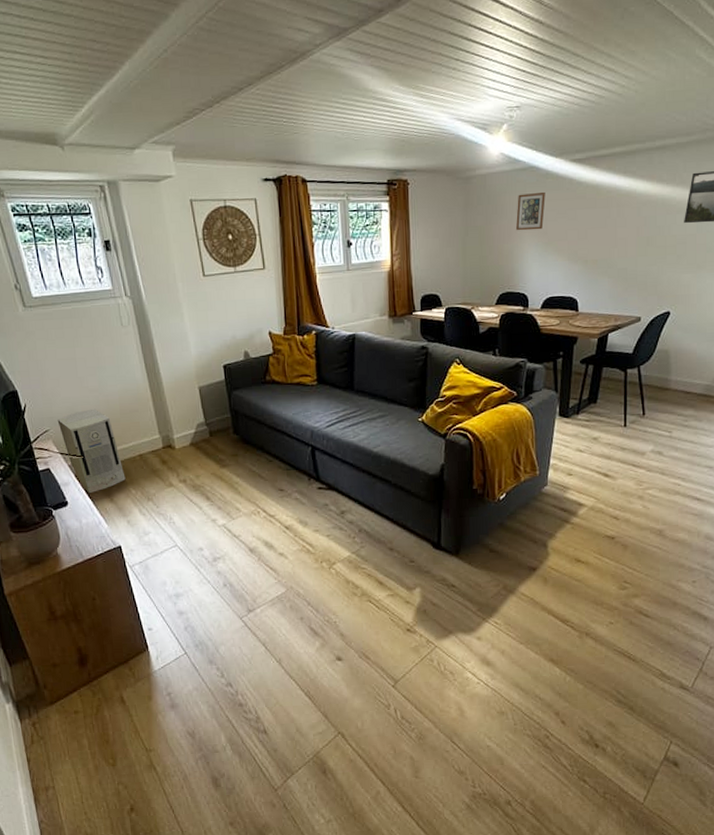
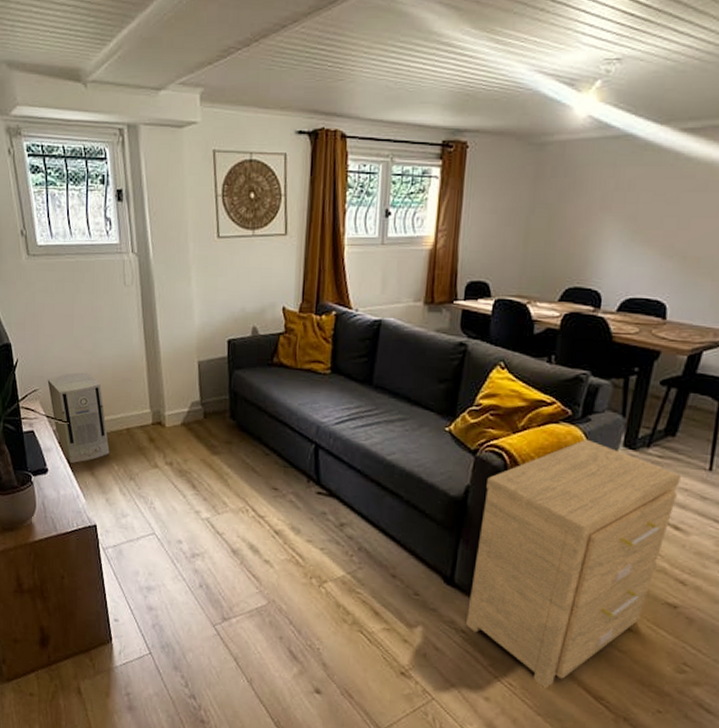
side table: none [455,414,604,621] -> present [466,439,681,689]
picture frame: present [515,191,545,231] -> none [595,166,641,214]

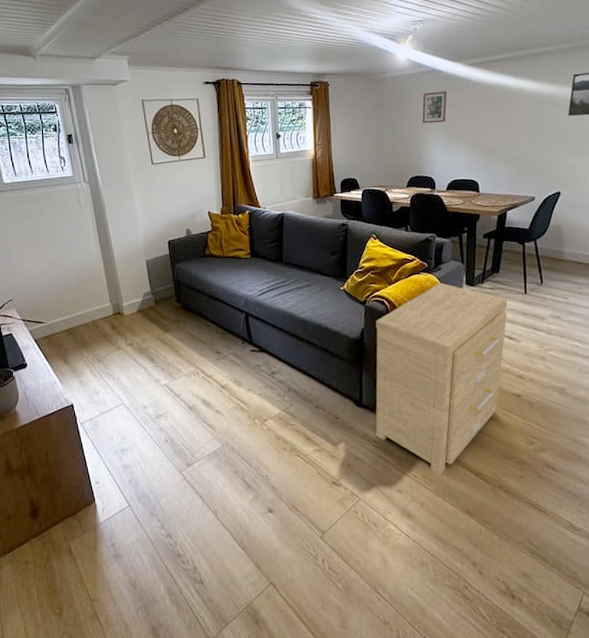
air purifier: present [47,372,110,464] -> none [21,280,79,356]
picture frame: none [595,166,641,214] -> present [422,90,447,124]

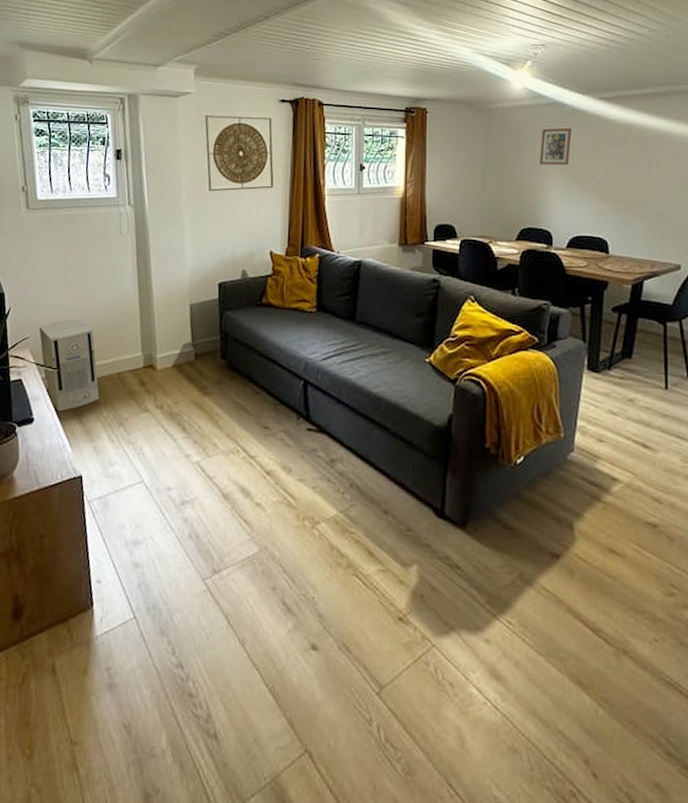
air purifier: none [21,280,79,356] -> present [39,318,99,412]
side table: present [375,282,507,475] -> none [460,364,642,625]

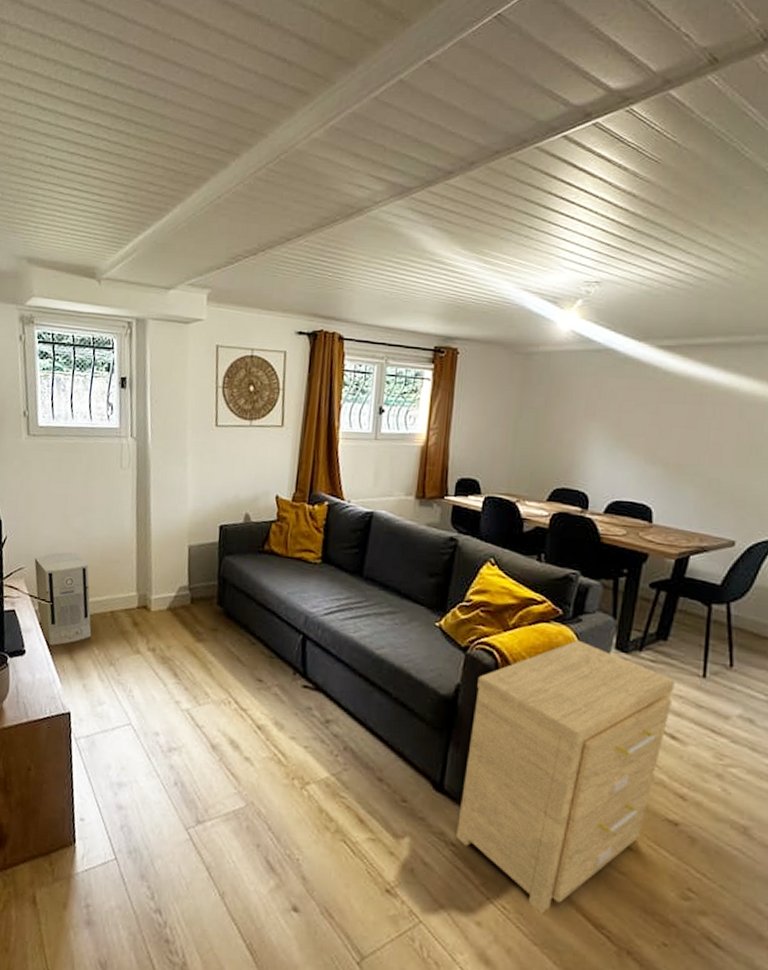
side table: none [460,364,642,625] -> present [456,640,675,914]
picture frame: present [539,127,572,166] -> none [580,378,622,421]

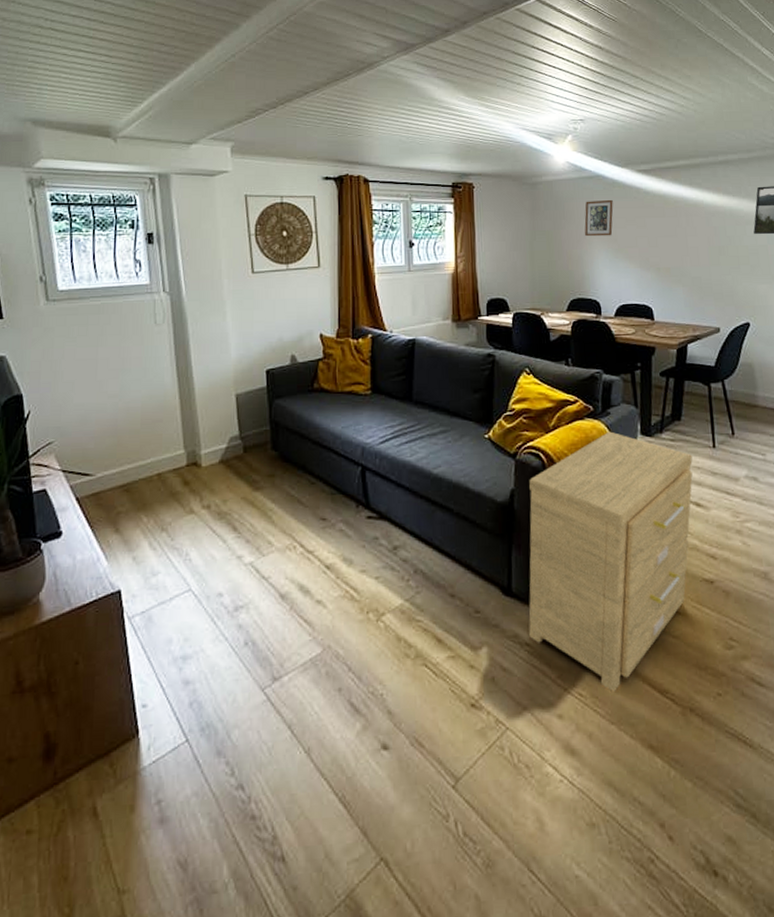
air purifier: present [34,552,92,646] -> none [65,417,138,522]
picture frame: none [580,378,622,421] -> present [584,199,614,237]

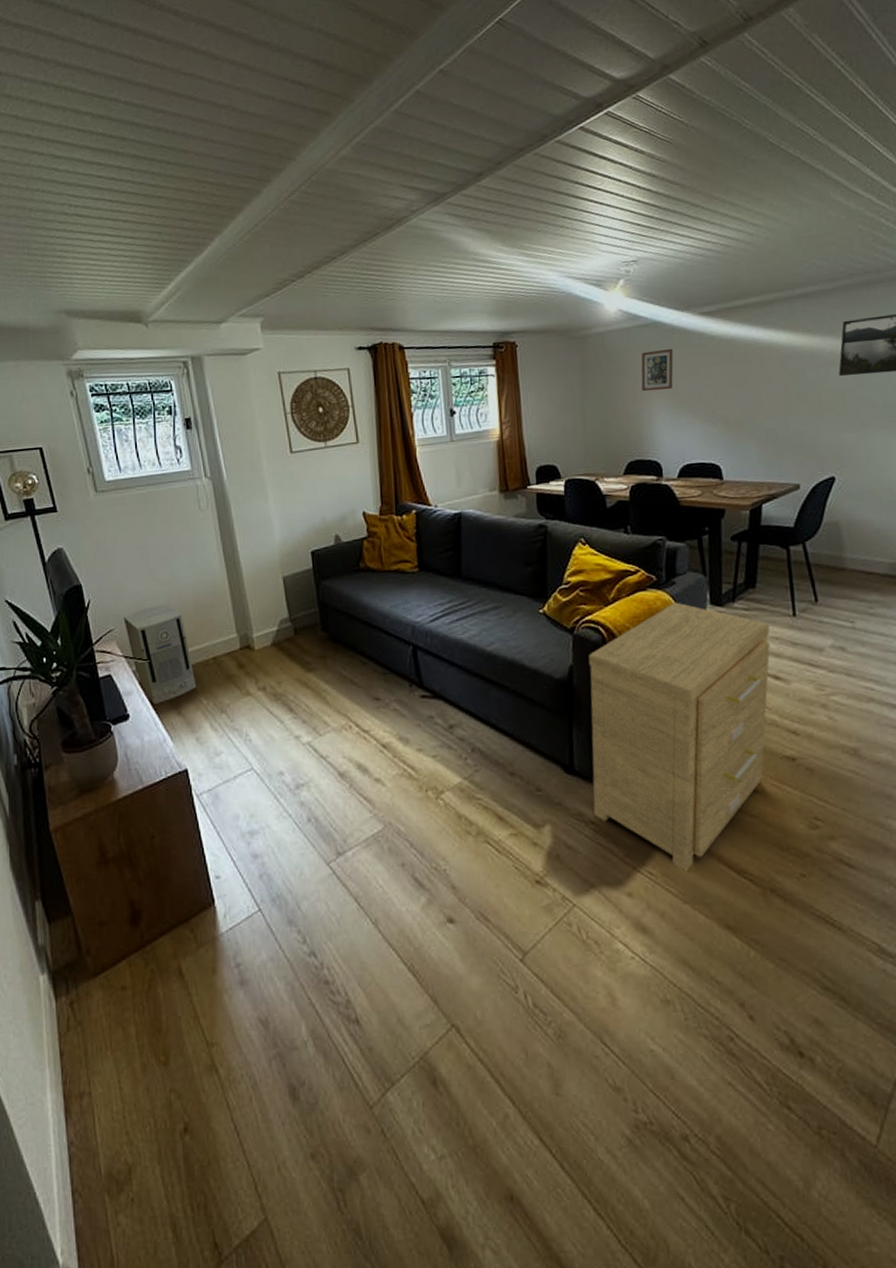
air purifier: none [65,417,138,522] -> present [123,604,197,705]

